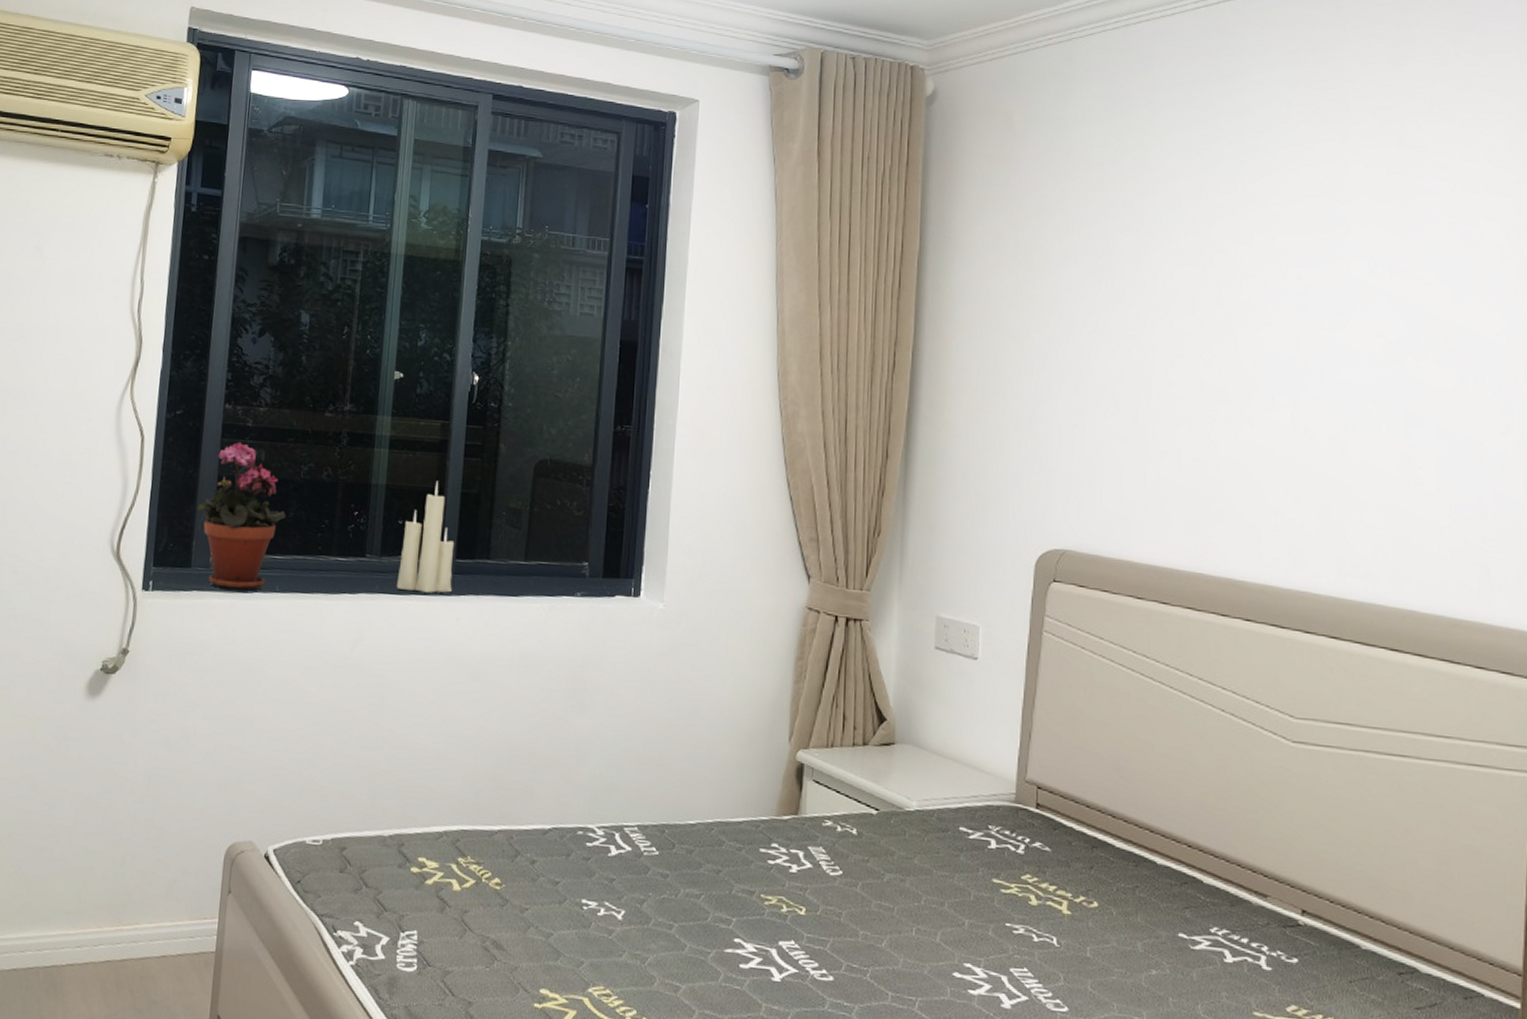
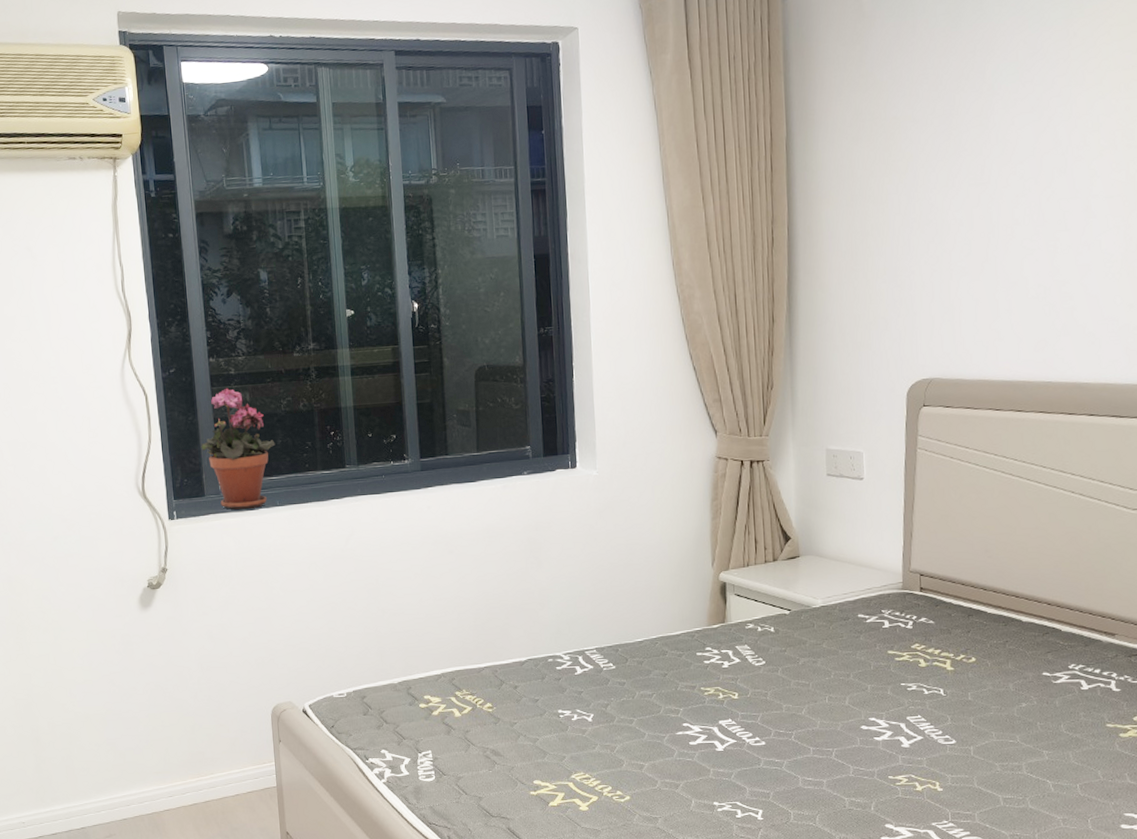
candle: present [396,480,455,593] -> none [374,396,421,490]

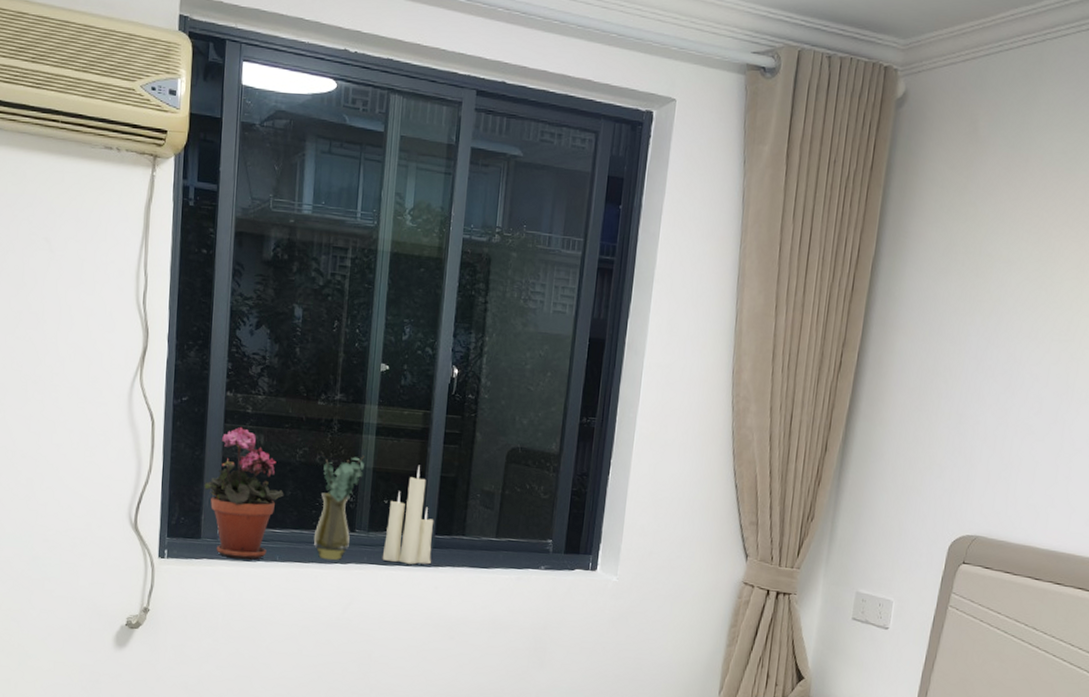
vase: none [308,395,345,498] -> present [313,455,365,561]
candle: none [374,396,421,490] -> present [382,465,434,565]

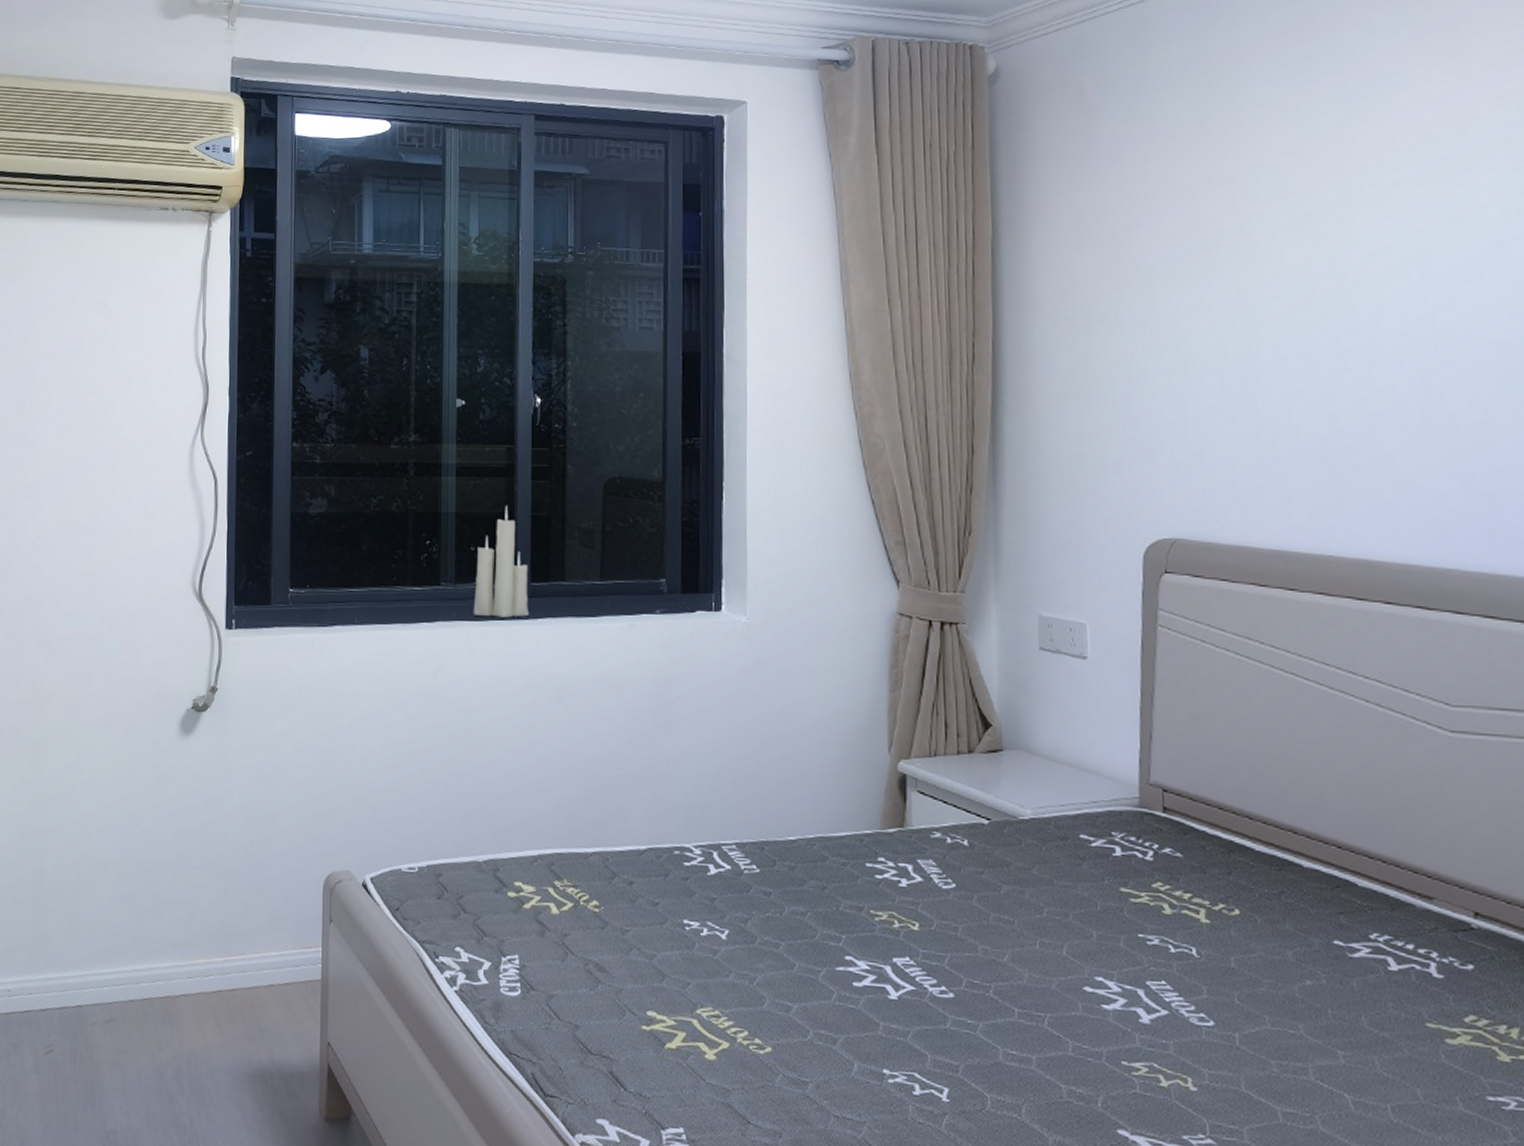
potted plant: present [204,426,284,560] -> none [273,478,360,625]
vase: present [313,455,365,561] -> none [395,499,446,620]

